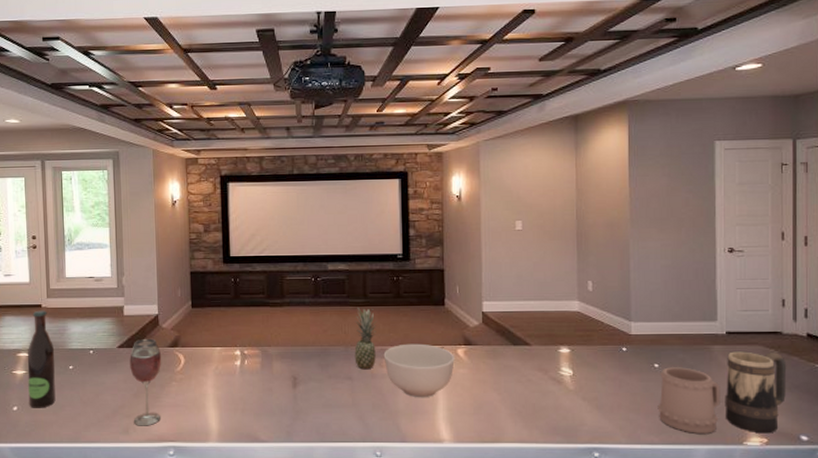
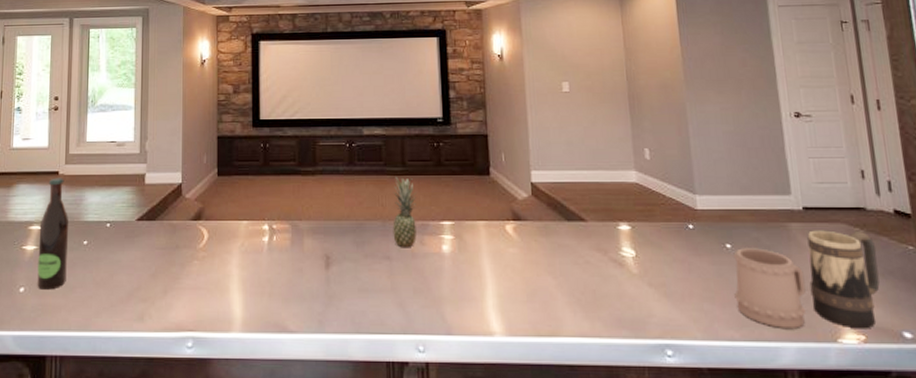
wineglass: present [130,338,162,426] -> none [149,210,184,312]
bowl: present [383,343,455,398] -> none [424,218,503,282]

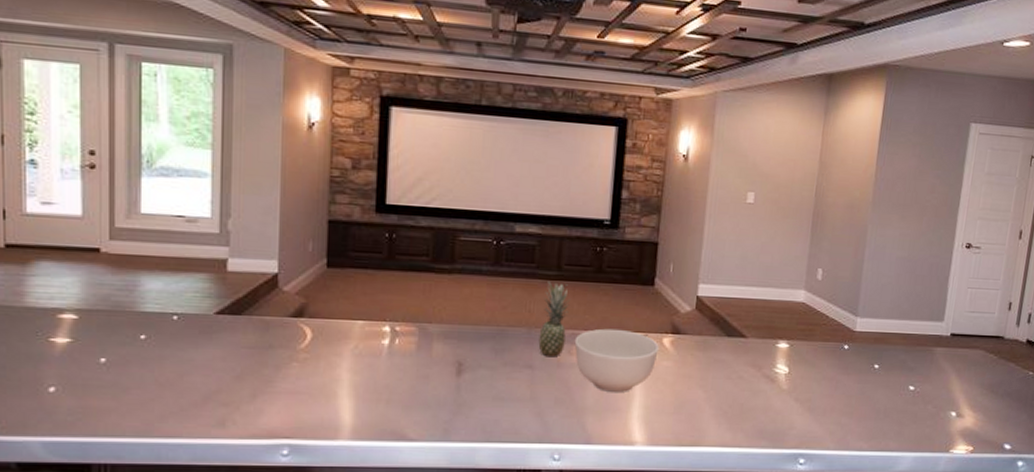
bottle: present [37,178,69,290] -> none [74,256,118,390]
bowl: none [424,218,503,282] -> present [574,328,659,393]
beer mug: present [733,248,806,328] -> none [871,369,937,440]
beer mug: present [807,230,880,329] -> none [937,355,1003,442]

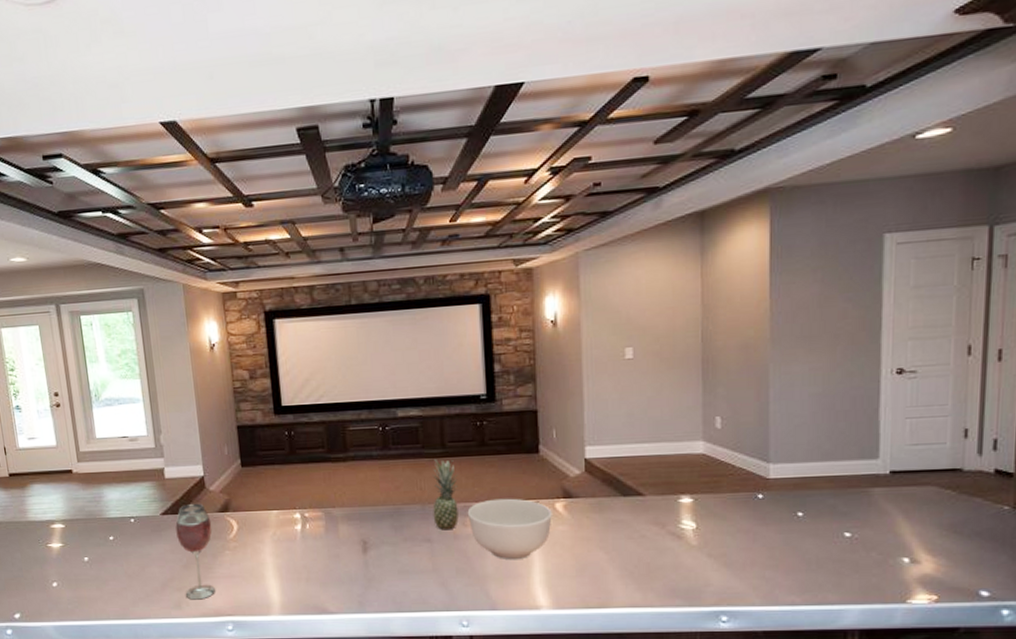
wineglass: none [232,303,280,418] -> present [175,503,215,600]

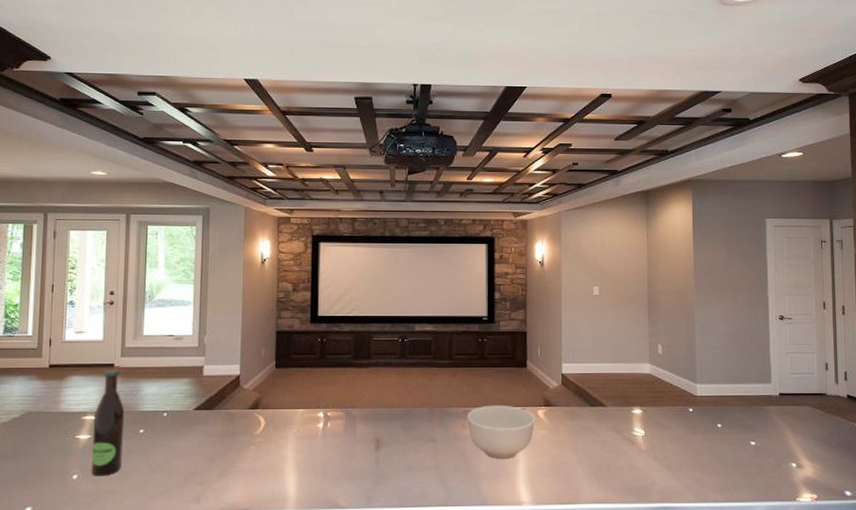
bottle: none [61,476,98,584] -> present [91,370,125,476]
wineglass: present [175,503,215,600] -> none [206,400,241,494]
fruit: present [432,459,459,530] -> none [438,369,461,432]

